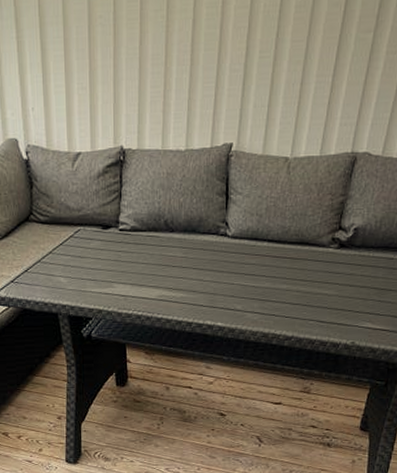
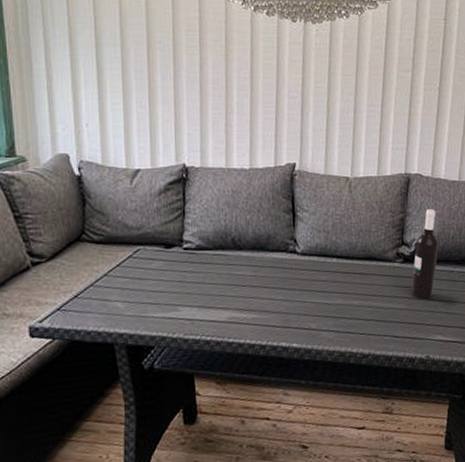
wine bottle: none [343,191,382,287] -> present [411,209,439,300]

